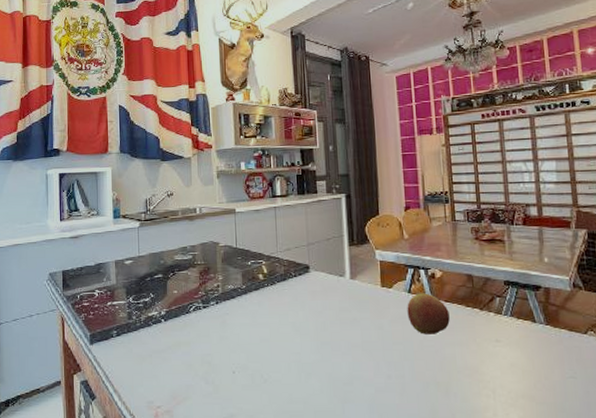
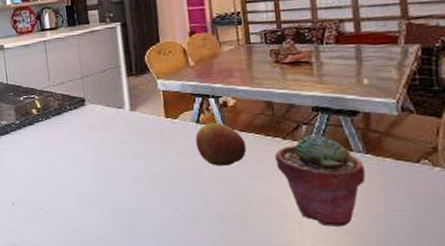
potted succulent: none [474,307,546,393] -> present [275,135,366,227]

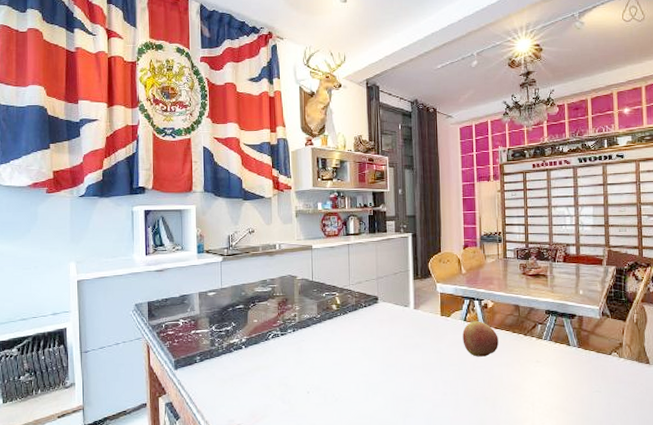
potted succulent: present [275,135,366,227] -> none [519,332,577,405]

